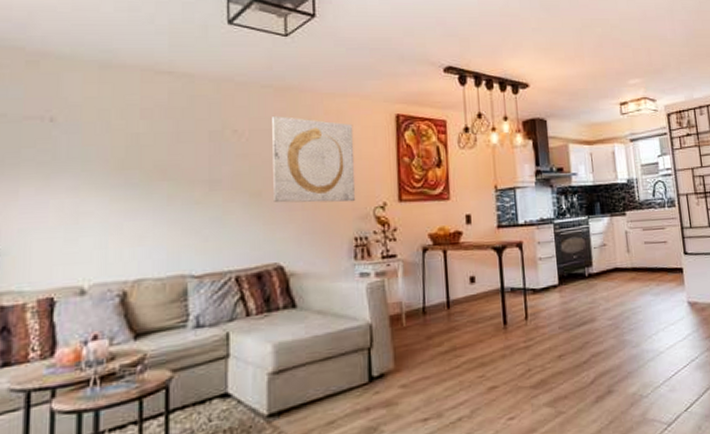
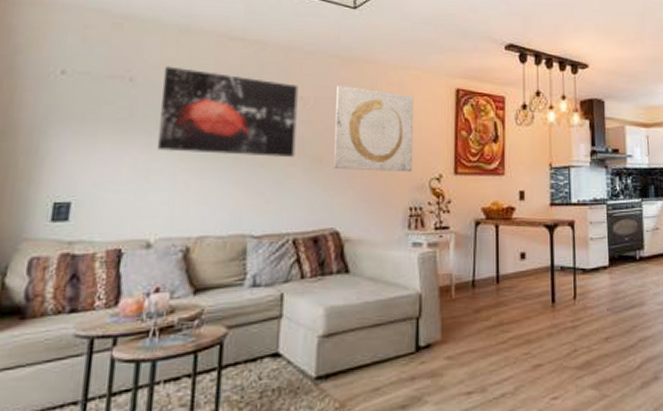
wall art: none [86,104,232,194] -> present [158,66,298,157]

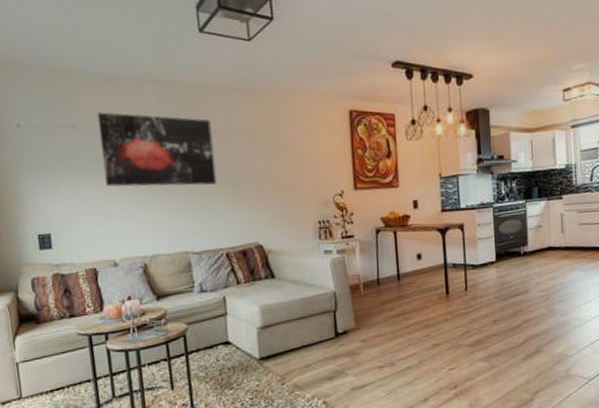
wall art: present [334,86,414,173] -> none [243,116,318,192]

